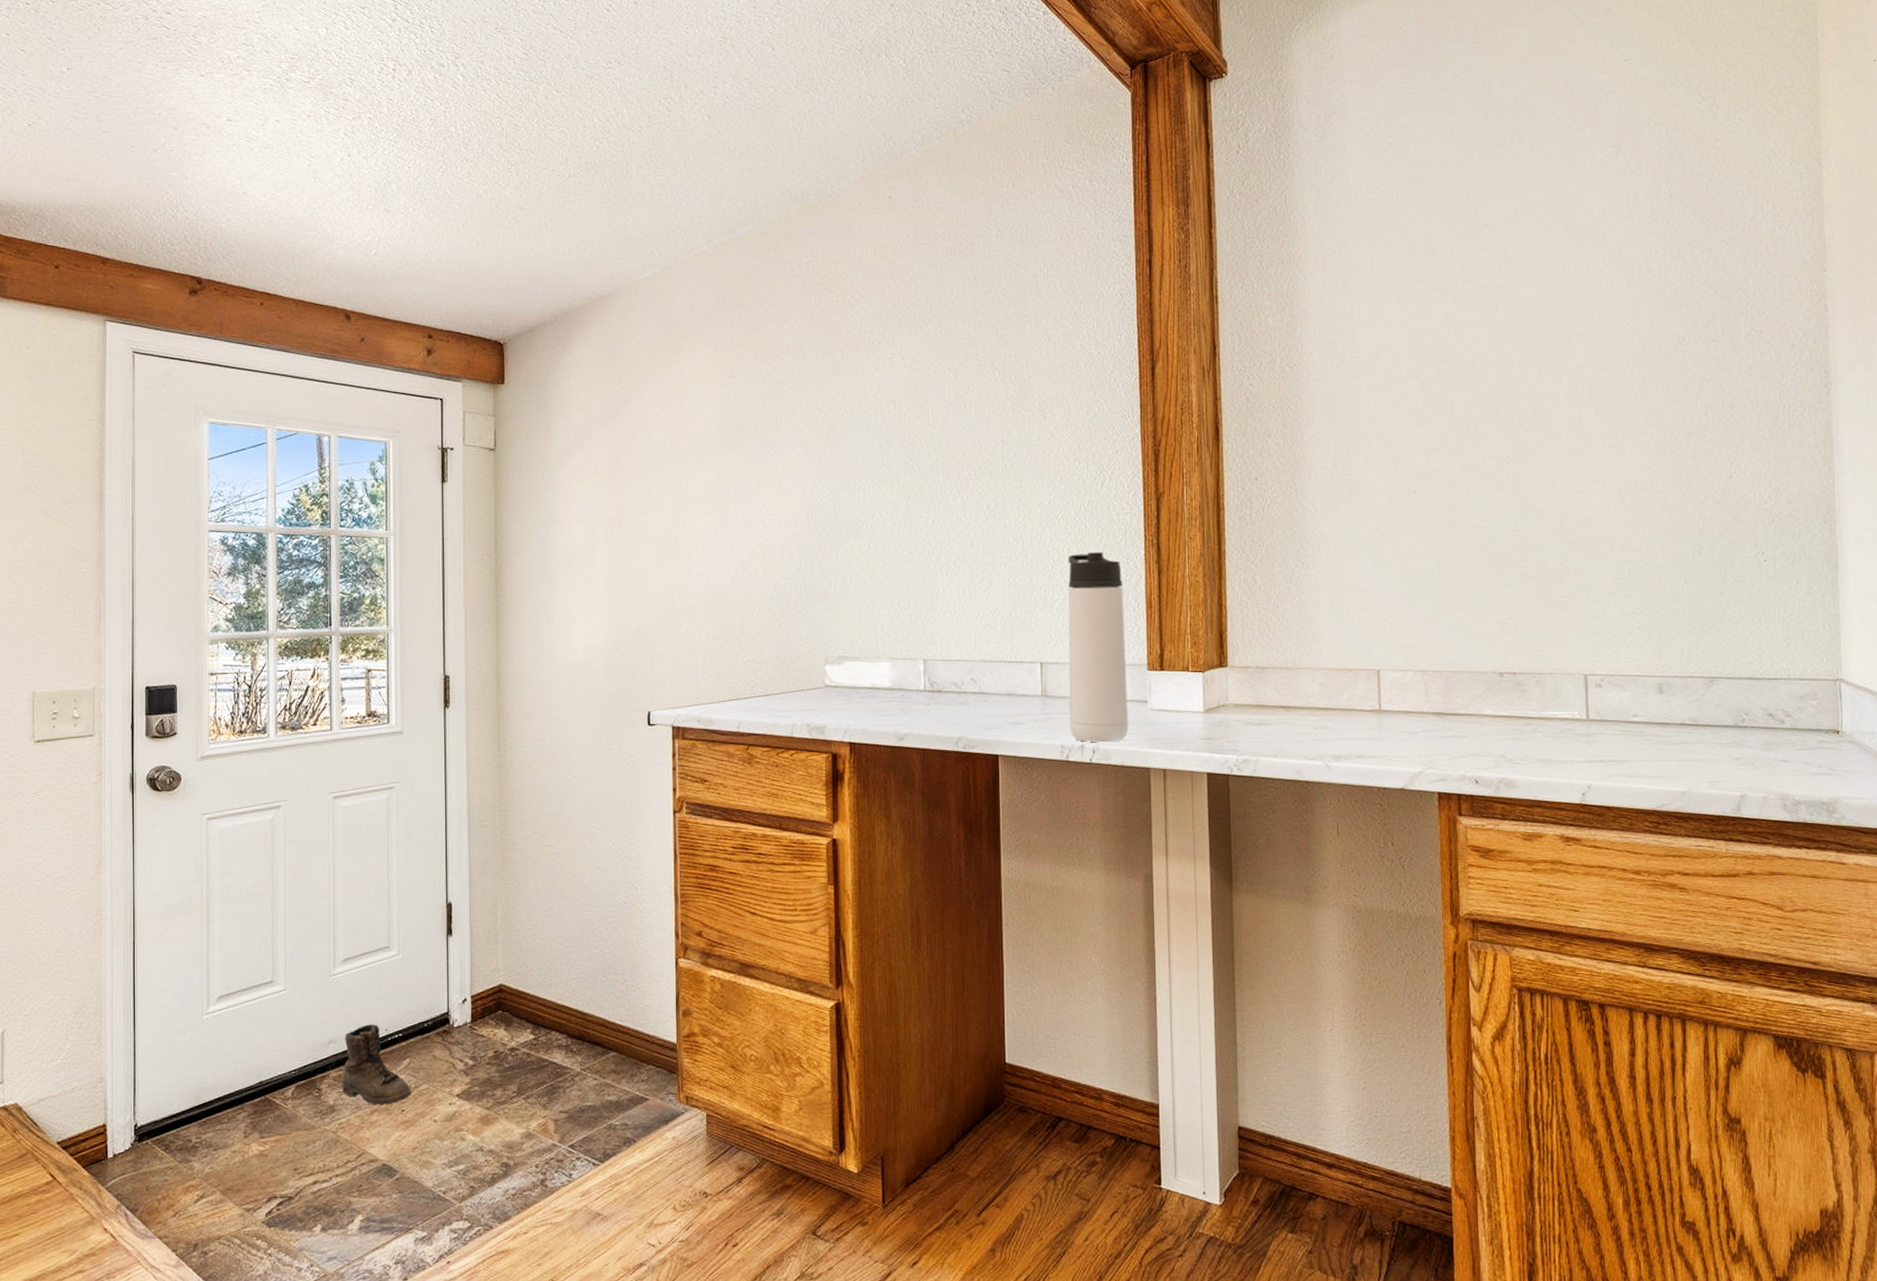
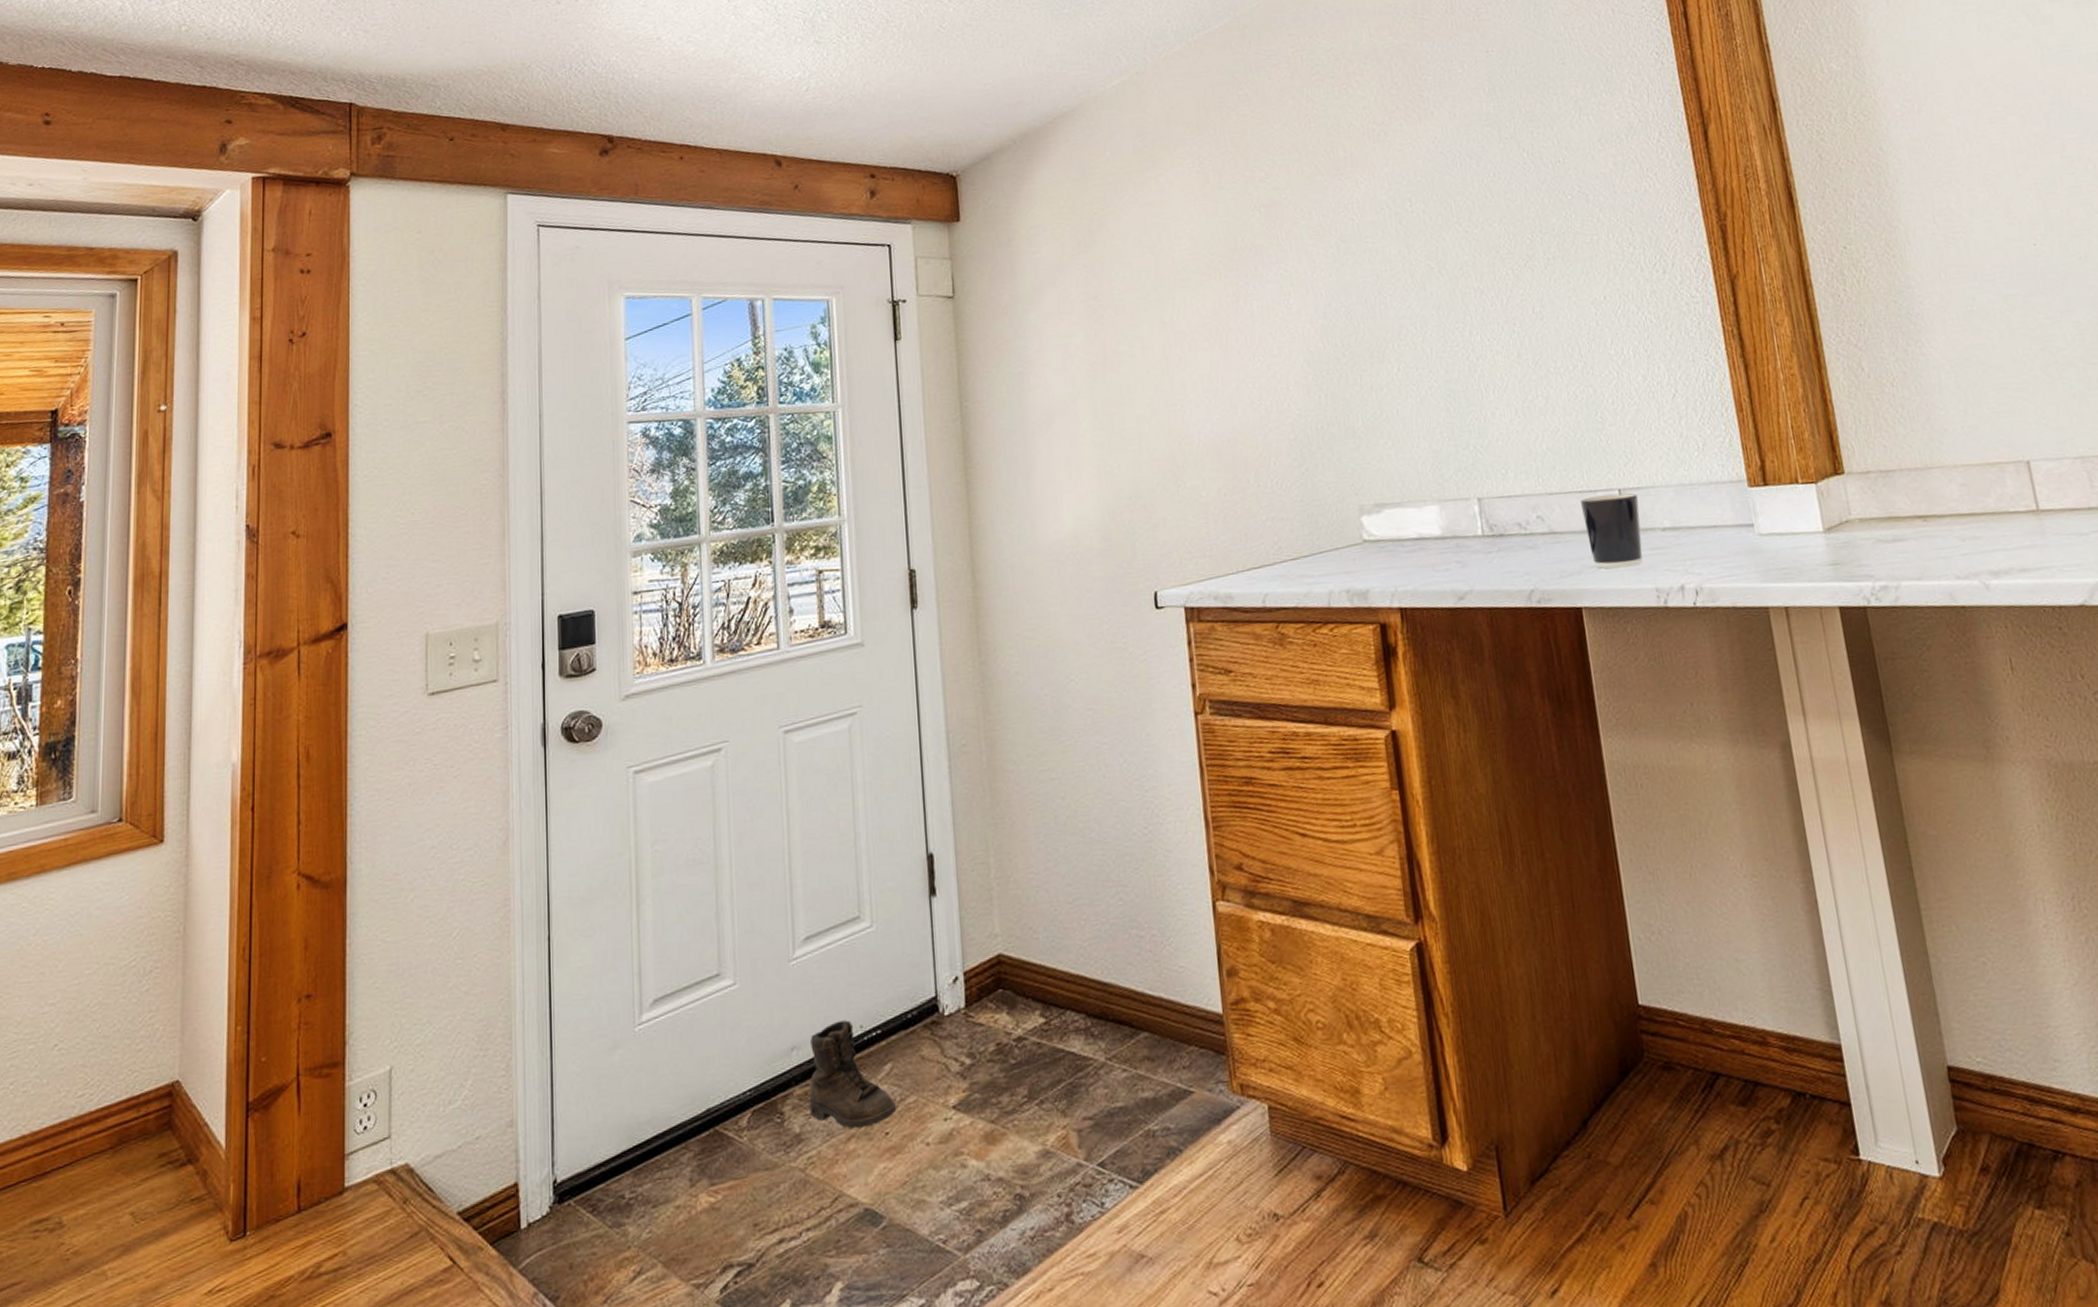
mug: none [1007,666,1056,726] -> present [1580,493,1643,569]
thermos bottle: present [1068,552,1128,743] -> none [1634,350,1736,582]

